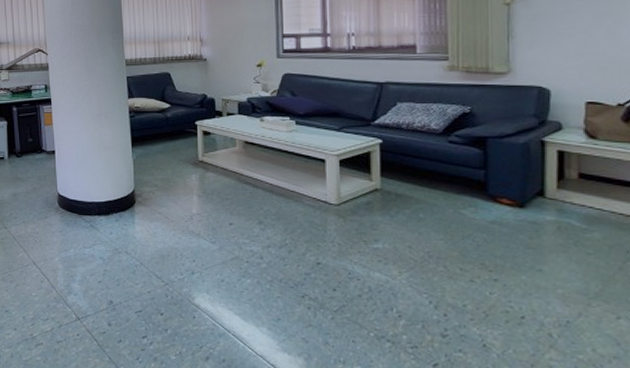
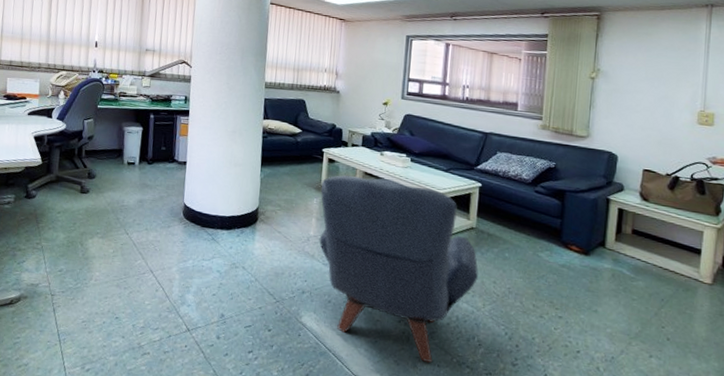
armchair: none [198,146,389,339] -> present [319,175,479,363]

